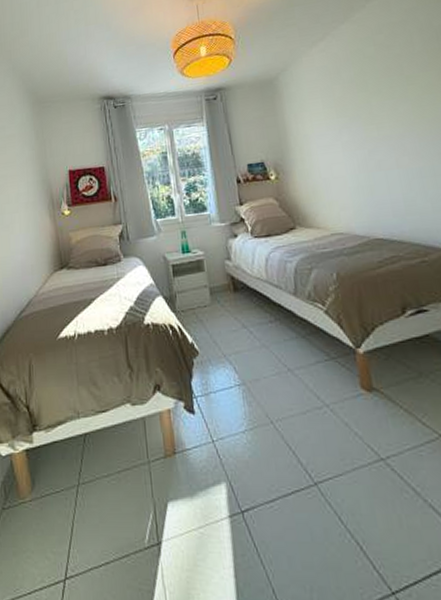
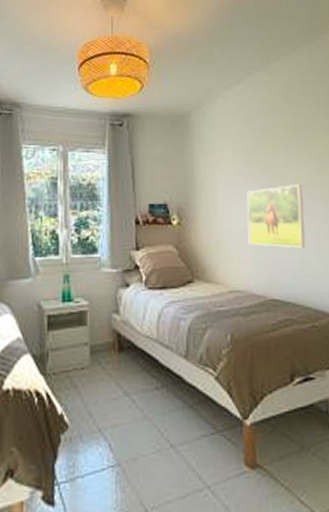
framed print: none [340,125,409,190] -> present [247,183,306,249]

